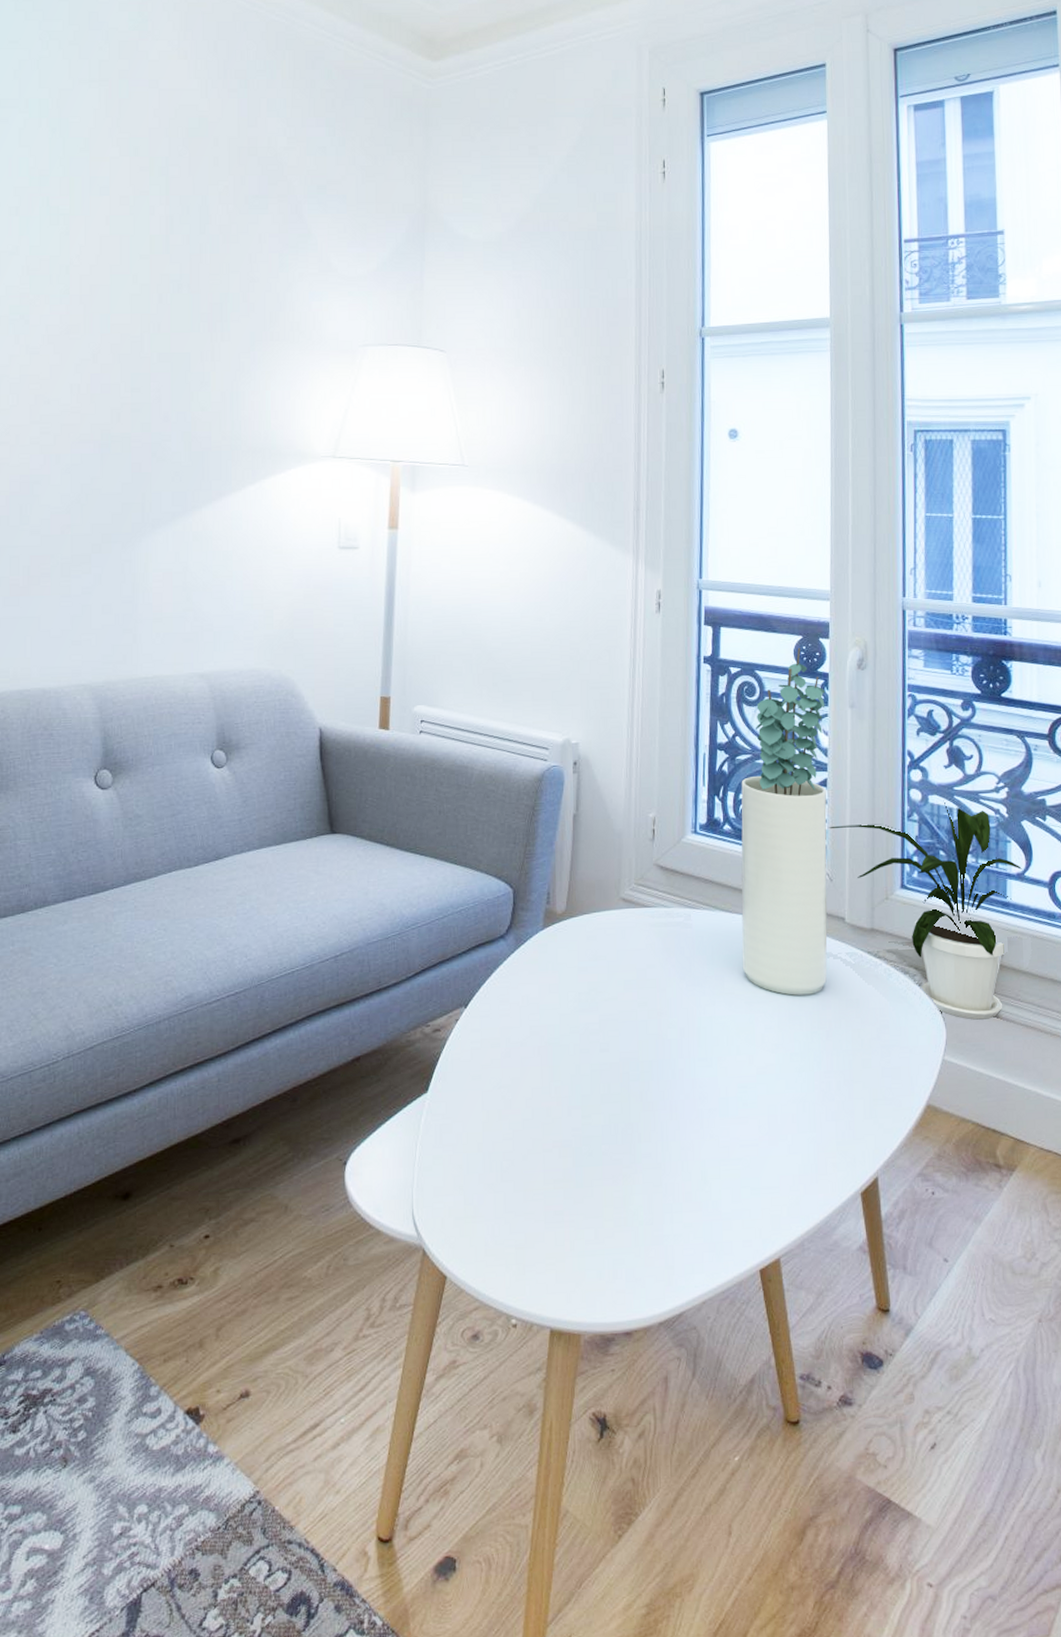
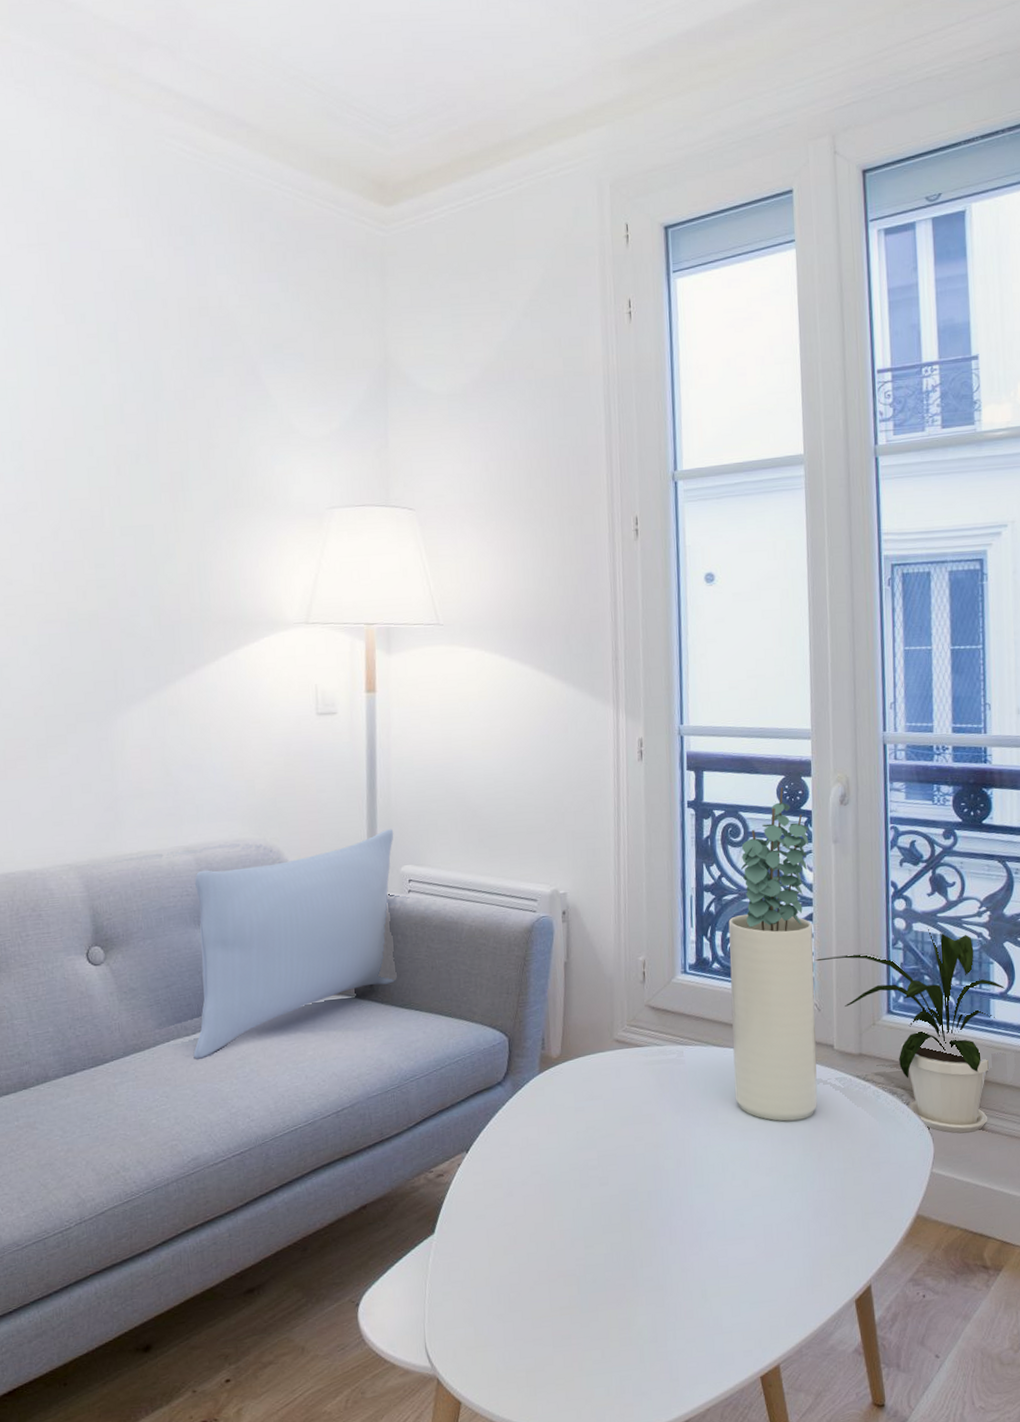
pillow: none [194,667,409,894] -> present [193,828,397,1061]

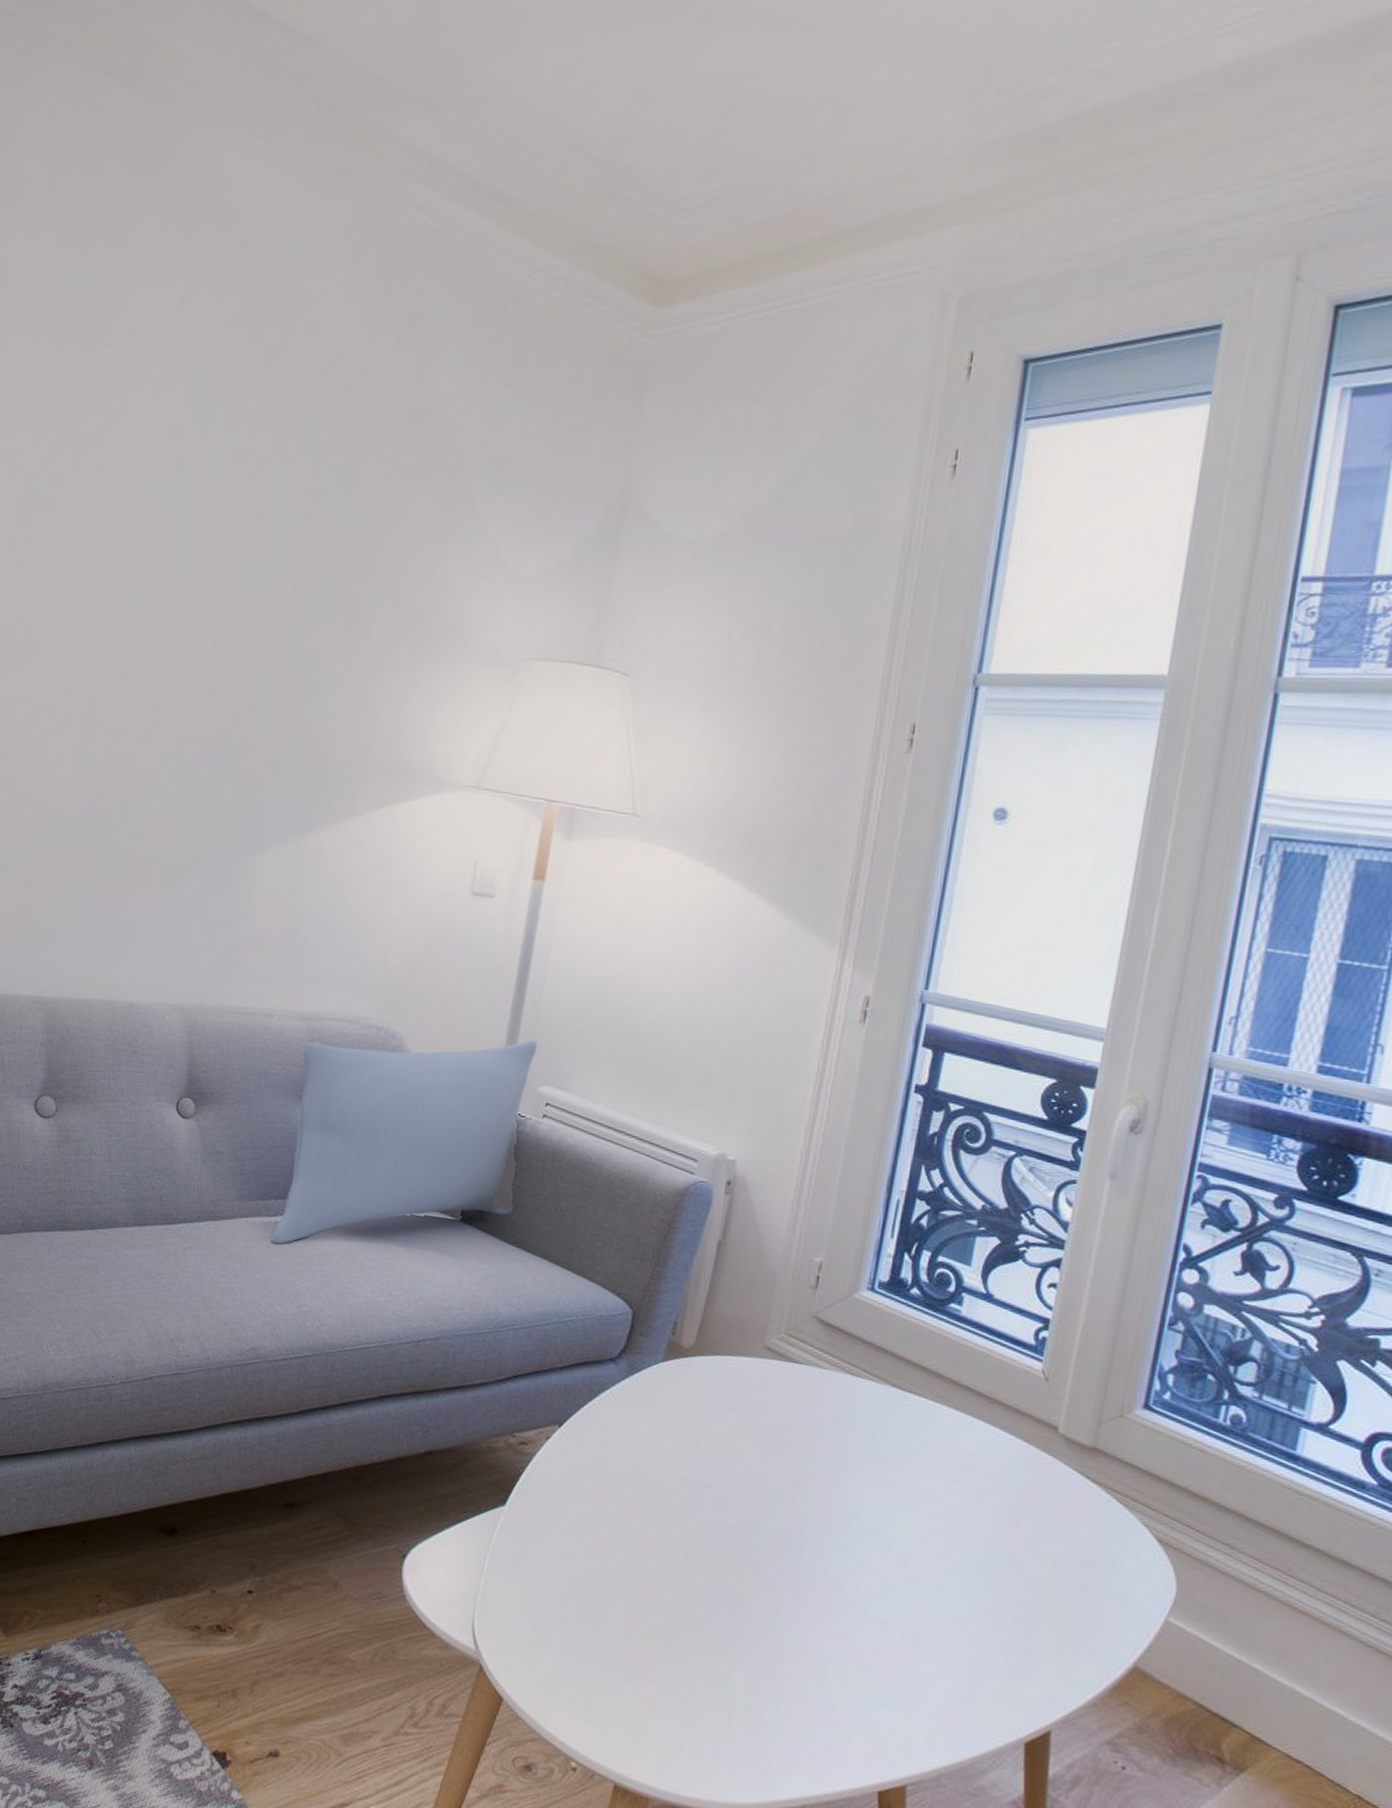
vase: present [728,787,818,1122] -> none [909,1093,1079,1507]
house plant: present [815,927,1005,1134] -> none [1054,1314,1326,1589]

